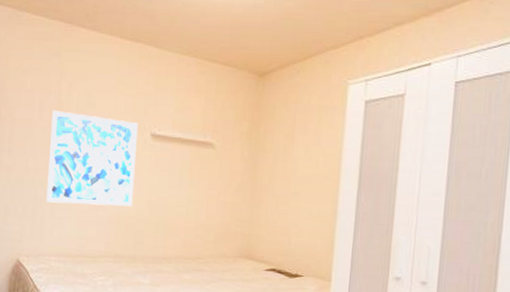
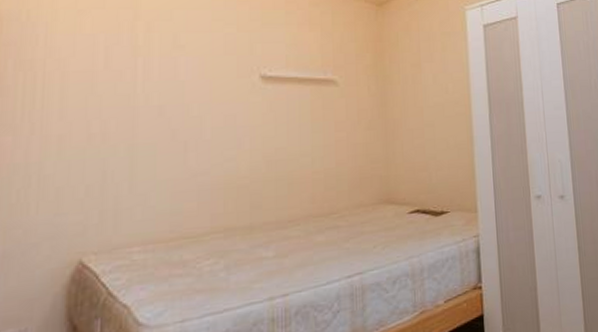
wall art: present [46,110,138,207] -> none [121,57,243,176]

